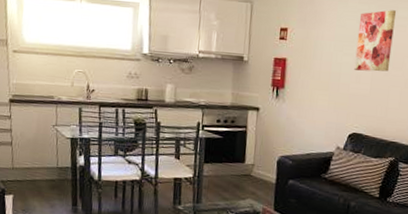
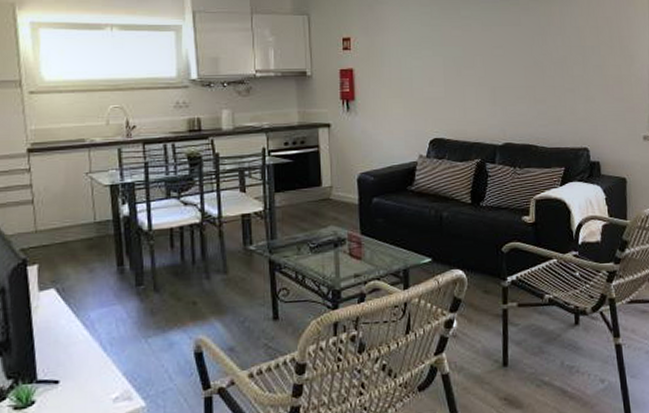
wall art: present [354,10,397,72] -> none [423,10,461,73]

